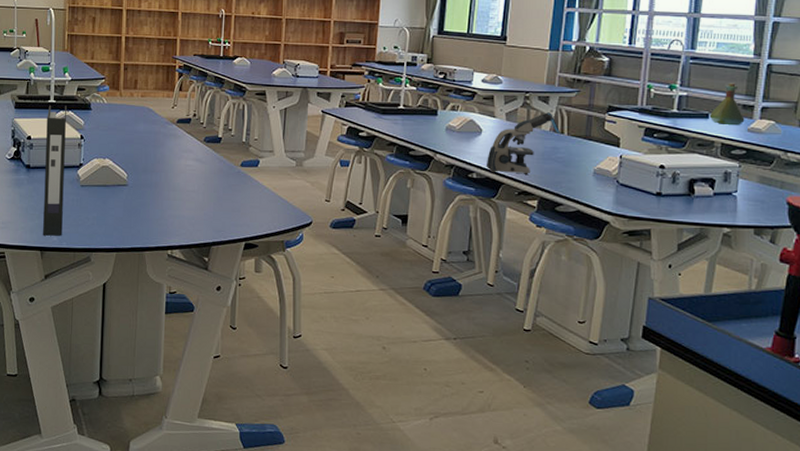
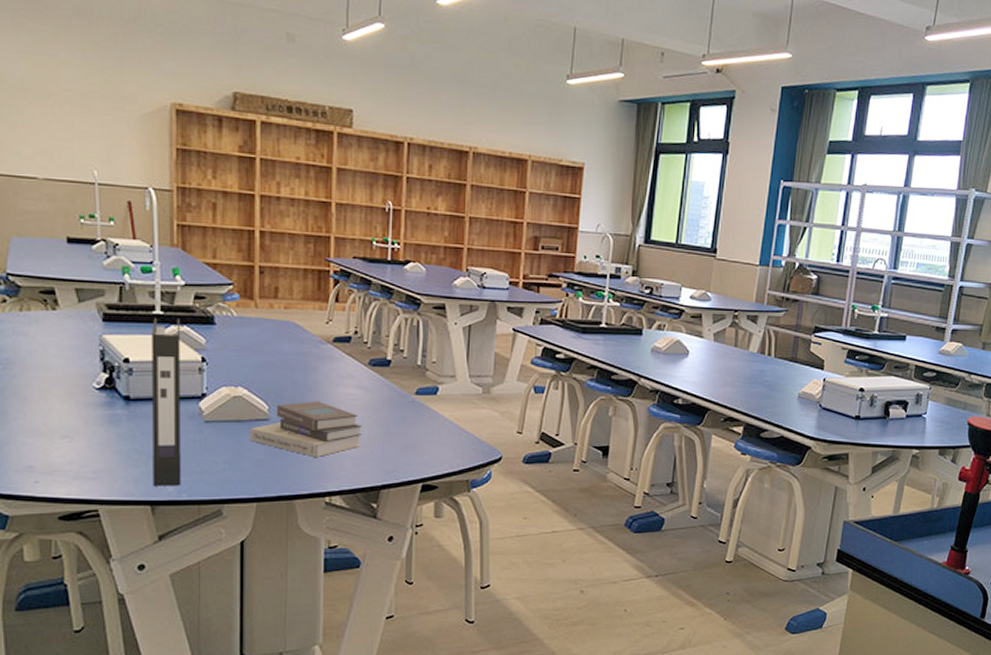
books: none [112,170,197,217] -> present [249,401,362,457]
microscope: present [486,112,561,176] -> none [692,333,768,401]
flask: present [709,83,745,126] -> none [906,304,937,348]

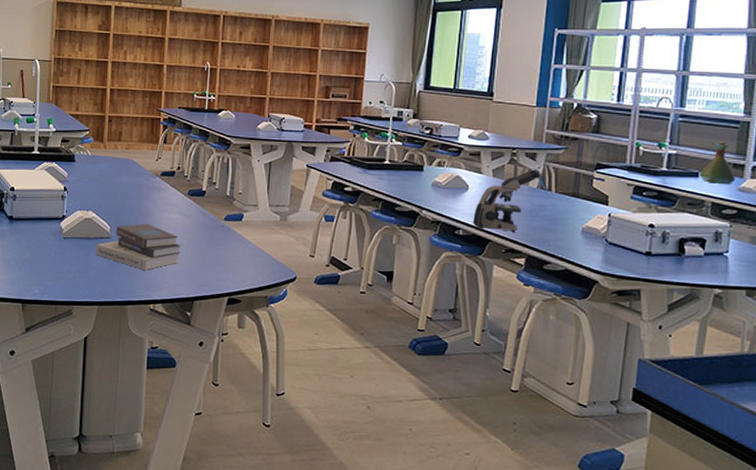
binder: present [152,318,181,486] -> none [24,157,50,289]
microscope: none [692,333,768,401] -> present [472,169,549,233]
flask: none [906,304,937,348] -> present [699,141,735,185]

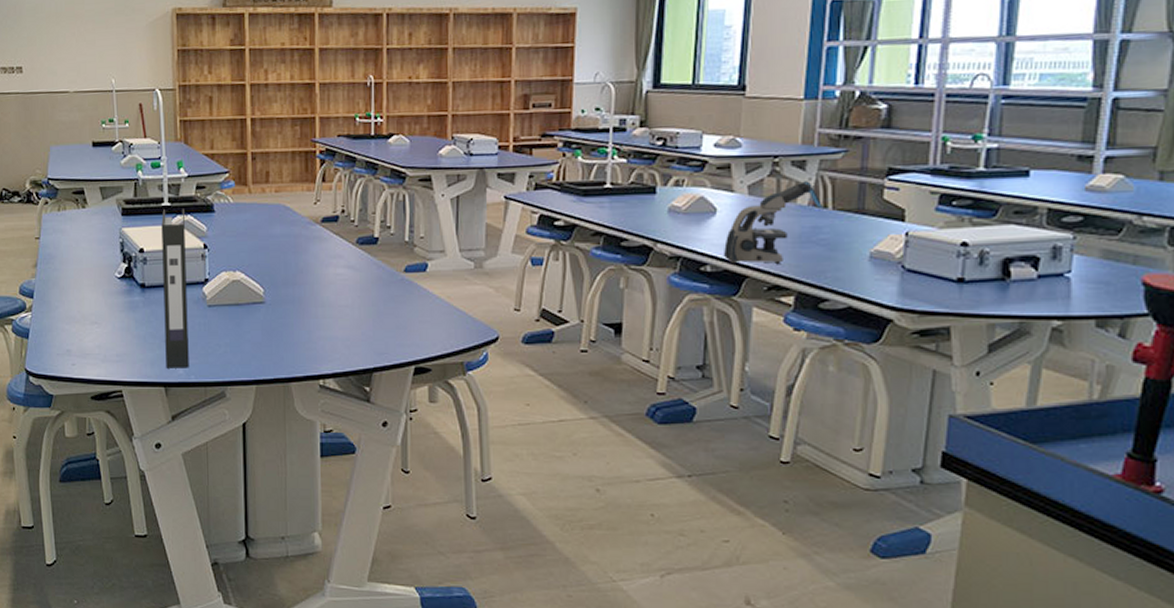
binder: none [24,157,50,289] -> present [161,209,189,368]
books: present [95,223,181,270] -> none [247,282,352,339]
flask: present [699,141,735,185] -> none [1029,126,1081,184]

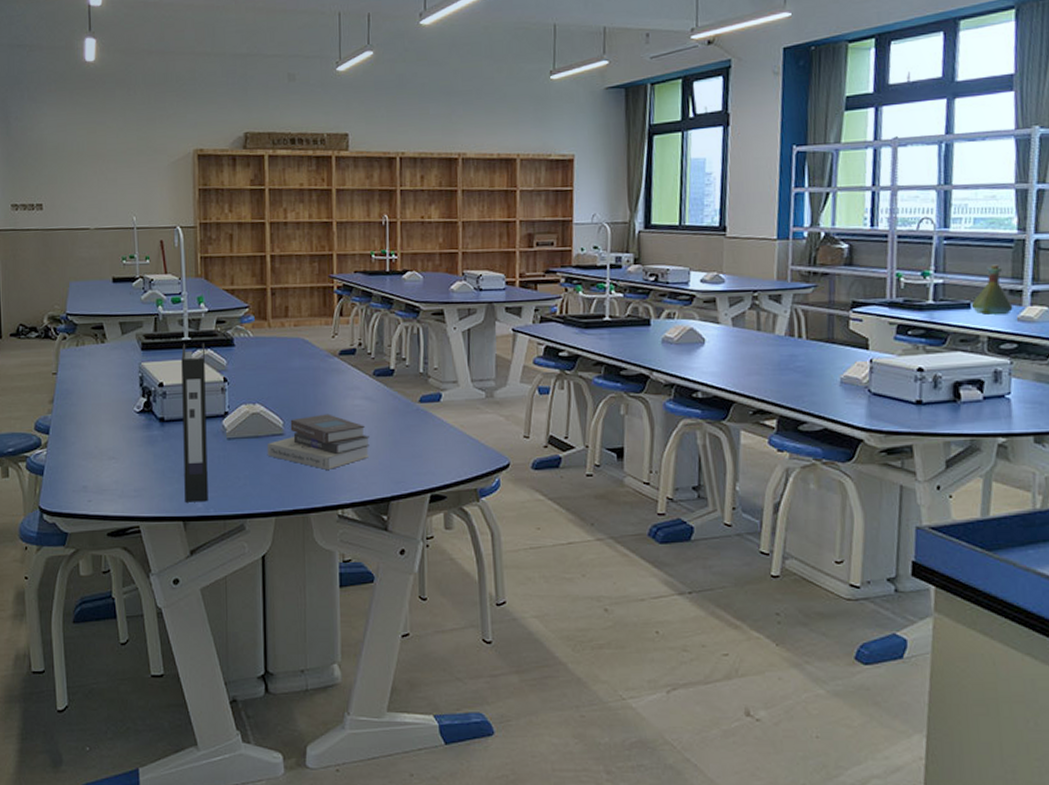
books: none [247,282,352,339] -> present [266,413,370,470]
microscope: present [723,181,824,265] -> none [712,313,799,391]
flask: none [1029,126,1081,184] -> present [971,264,1013,315]

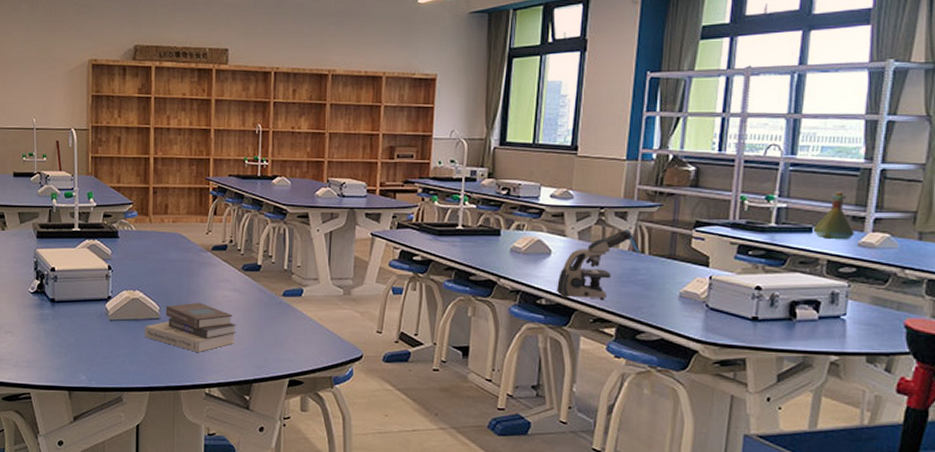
binder: present [181,343,208,502] -> none [70,234,92,375]
microscope: none [712,313,799,391] -> present [556,230,642,301]

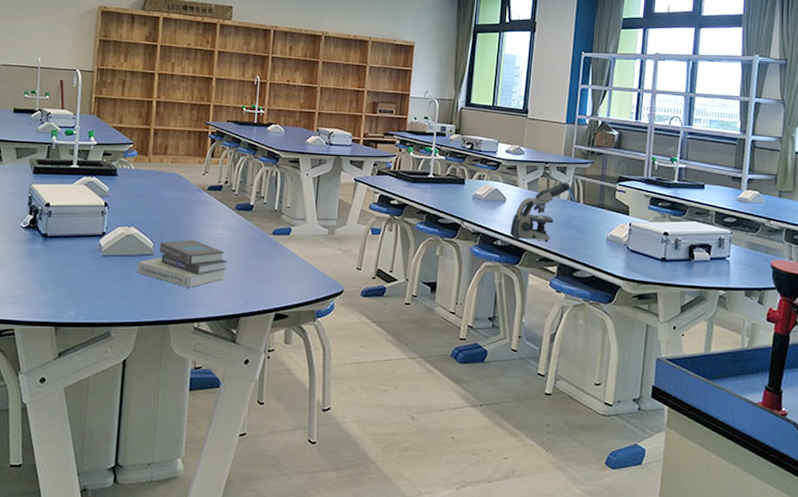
flask: present [812,191,855,240] -> none [705,156,735,196]

